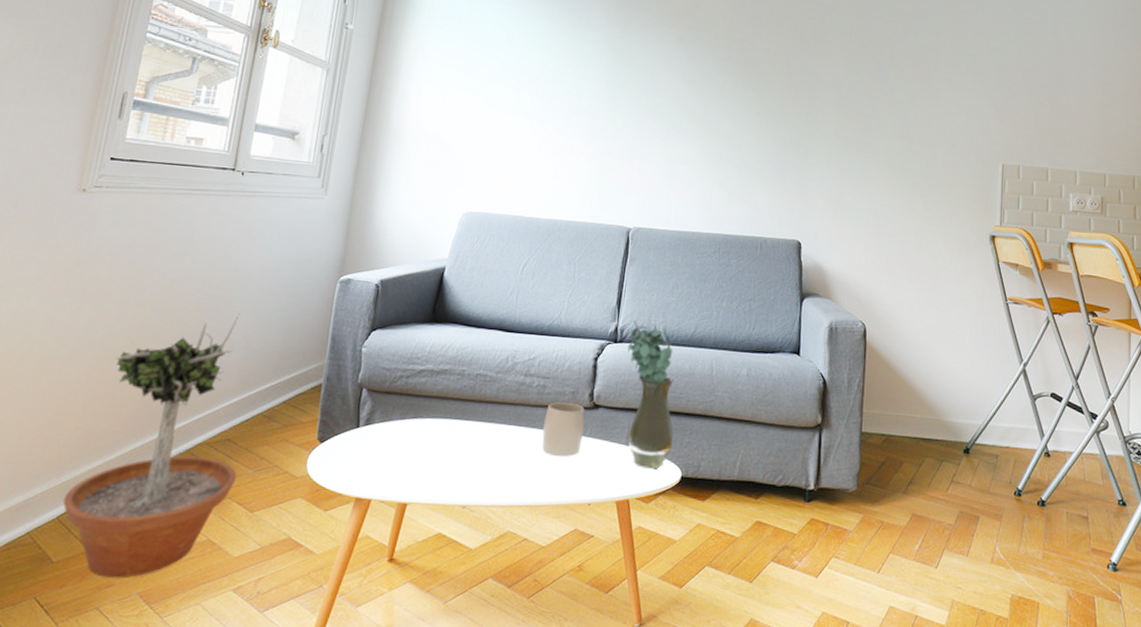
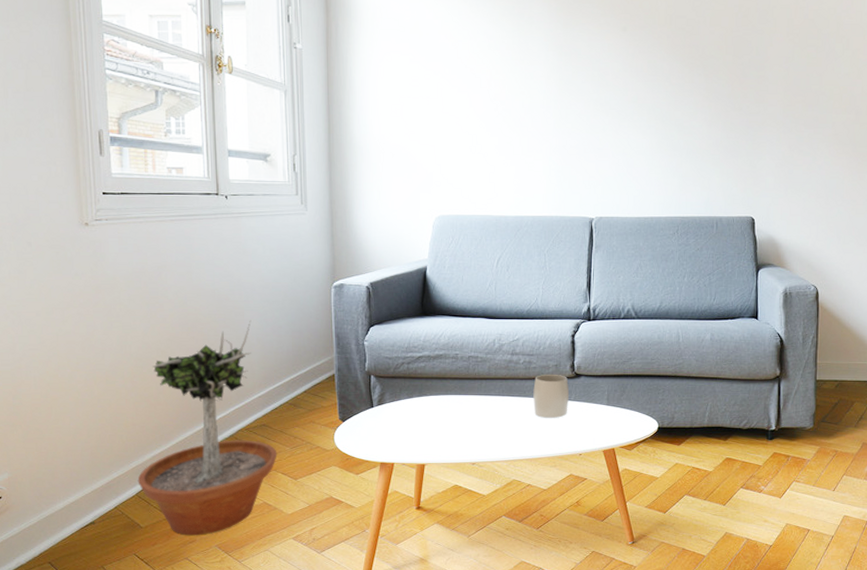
vase: present [627,320,674,469] -> none [600,300,649,423]

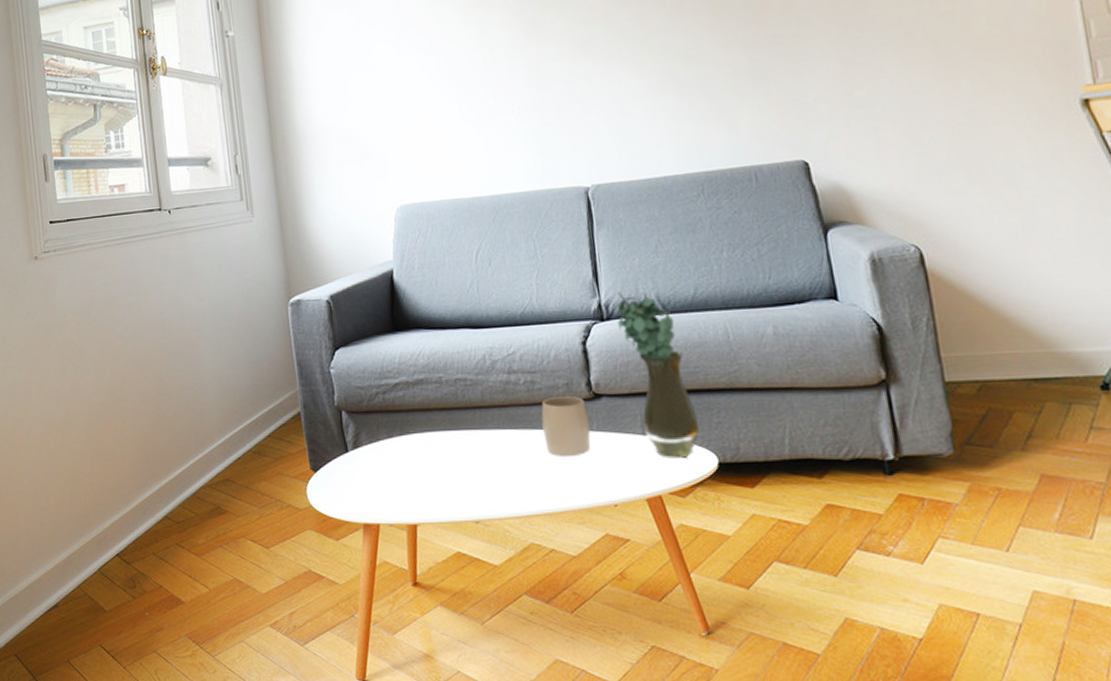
potted tree: present [137,320,277,536] -> none [99,352,245,622]
vase: none [600,300,649,423] -> present [617,292,700,459]

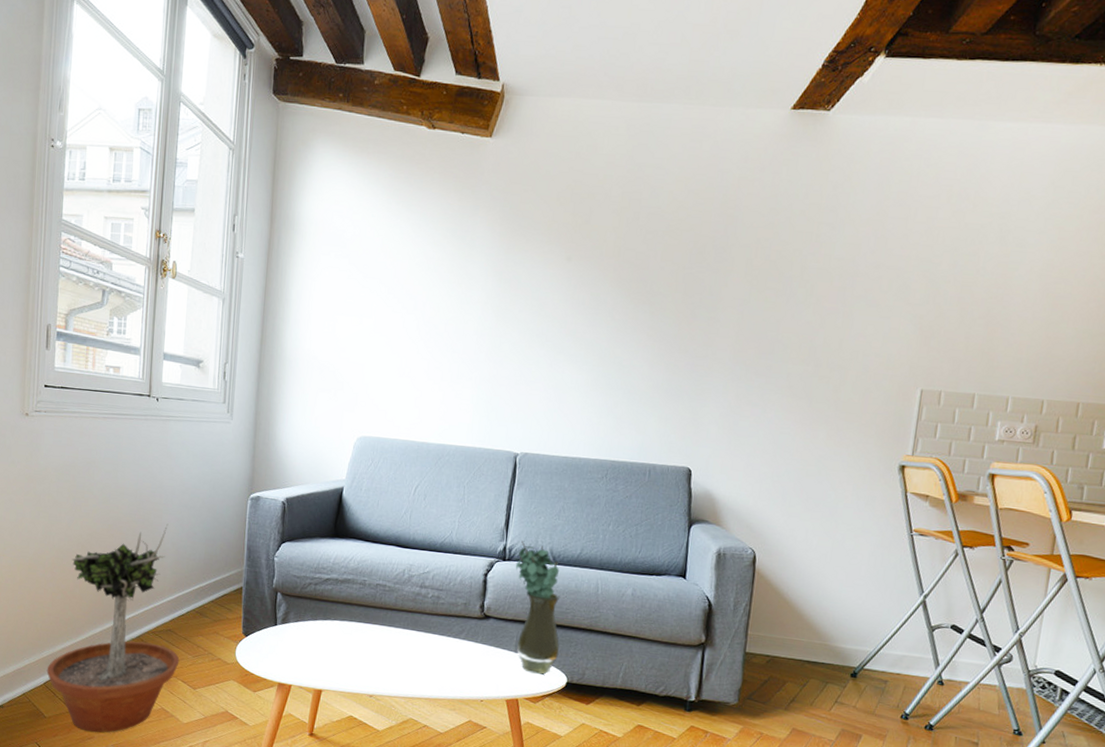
potted tree: none [99,352,245,622] -> present [46,523,180,733]
mug: present [541,395,591,458] -> none [437,611,477,660]

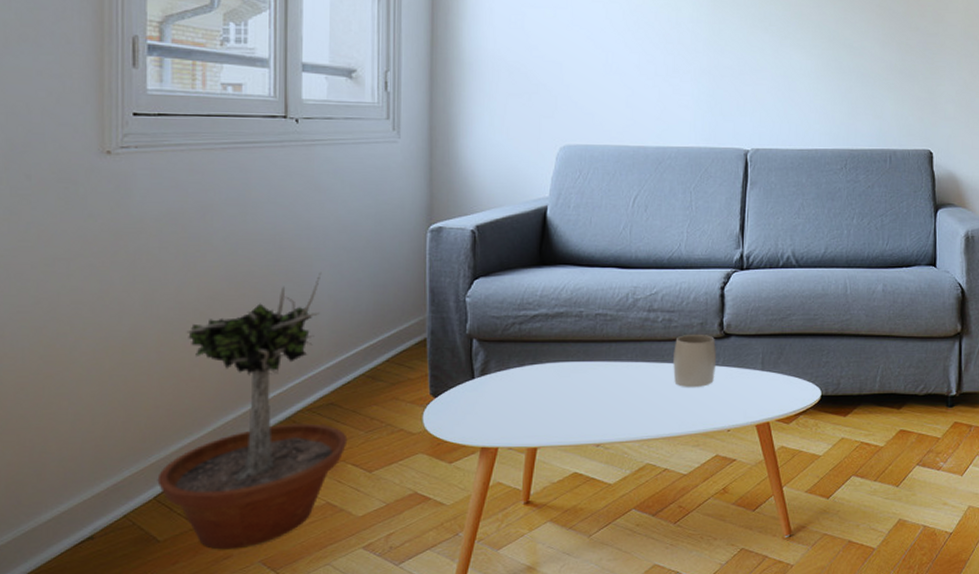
mug: none [437,611,477,660] -> present [673,334,717,388]
vase: present [515,541,561,675] -> none [755,246,811,391]

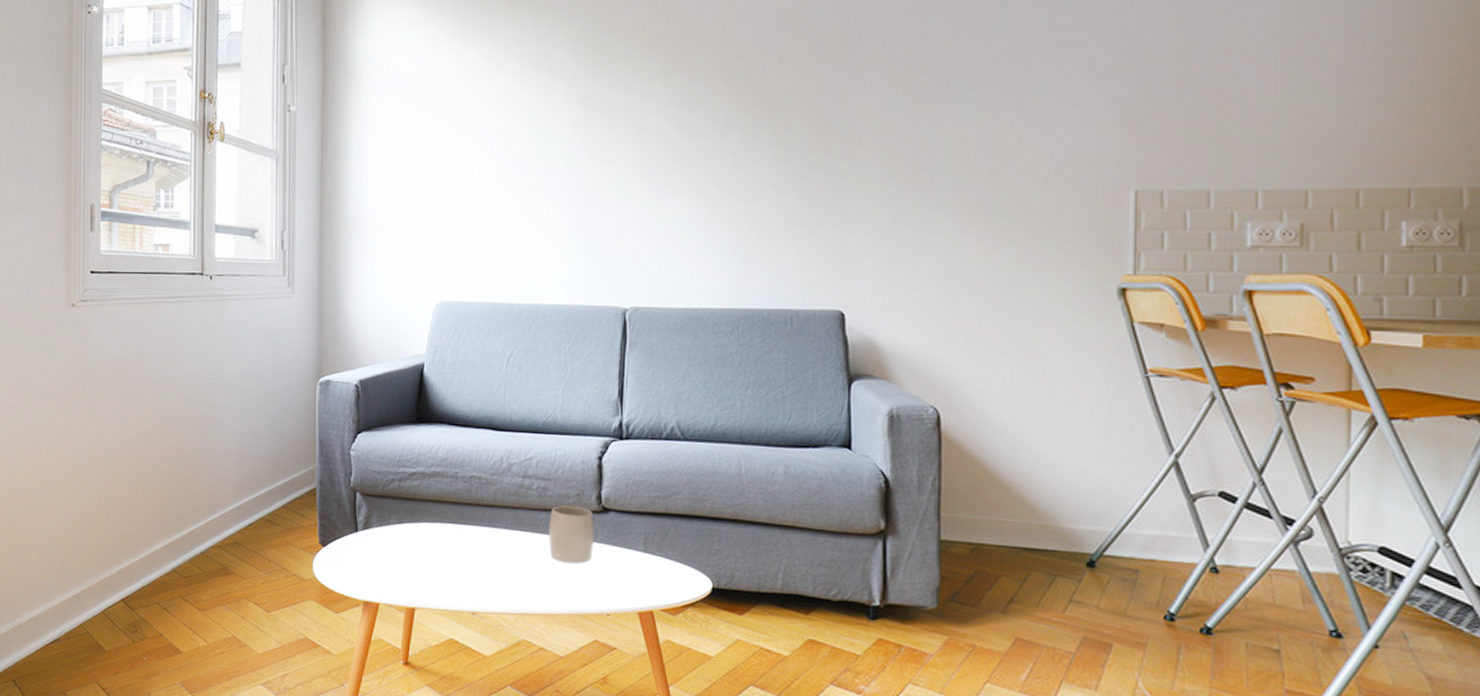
potted tree: present [157,272,348,550] -> none [104,418,250,668]

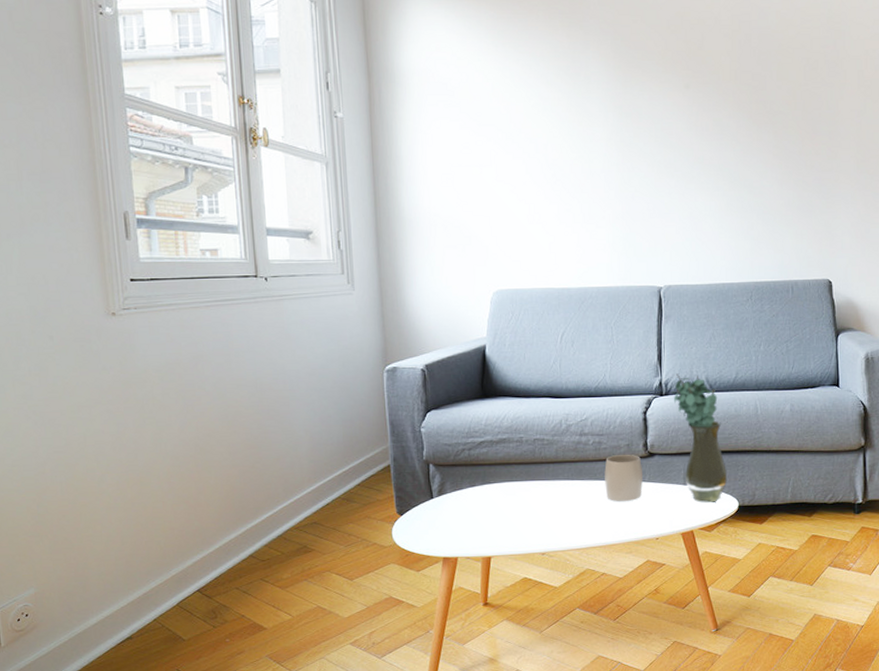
vase: none [635,414,700,579] -> present [673,373,728,503]

